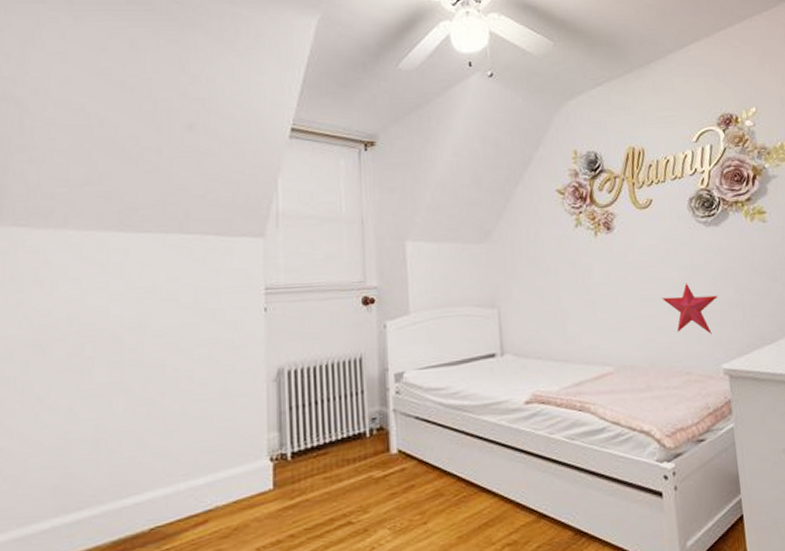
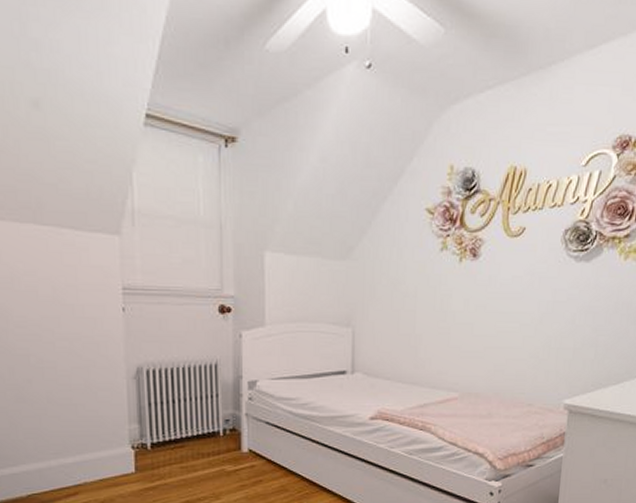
decorative star: present [662,283,717,334] -> none [517,318,573,370]

